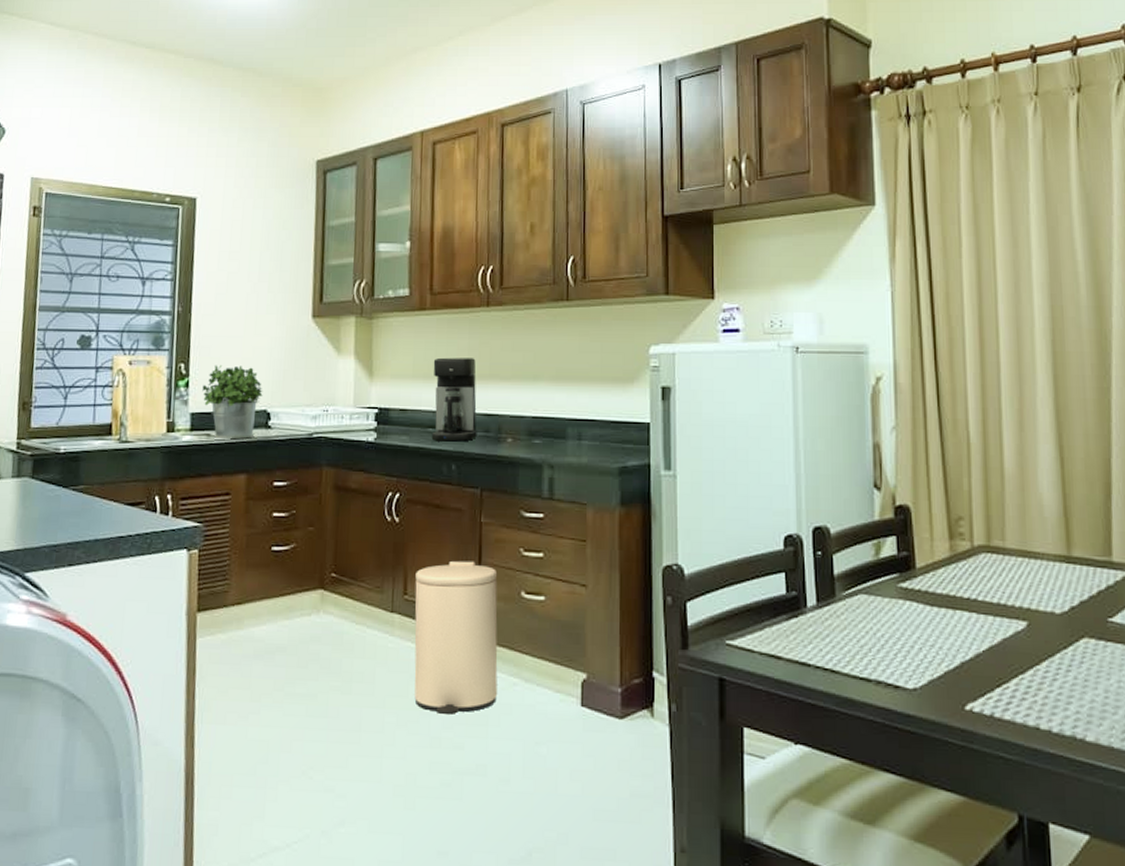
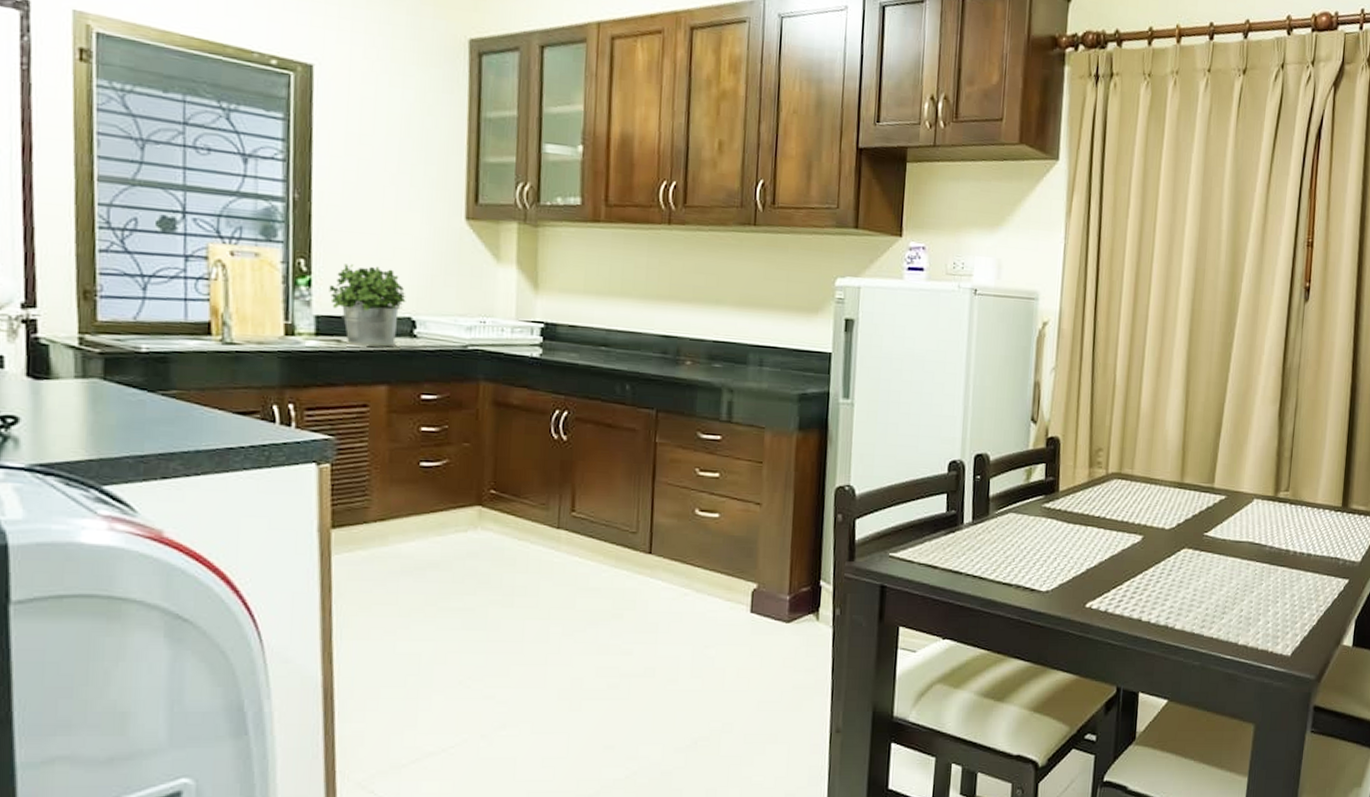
pedal bin: present [414,560,498,716] -> none [581,479,672,625]
coffee maker: present [431,357,477,442] -> none [604,274,655,363]

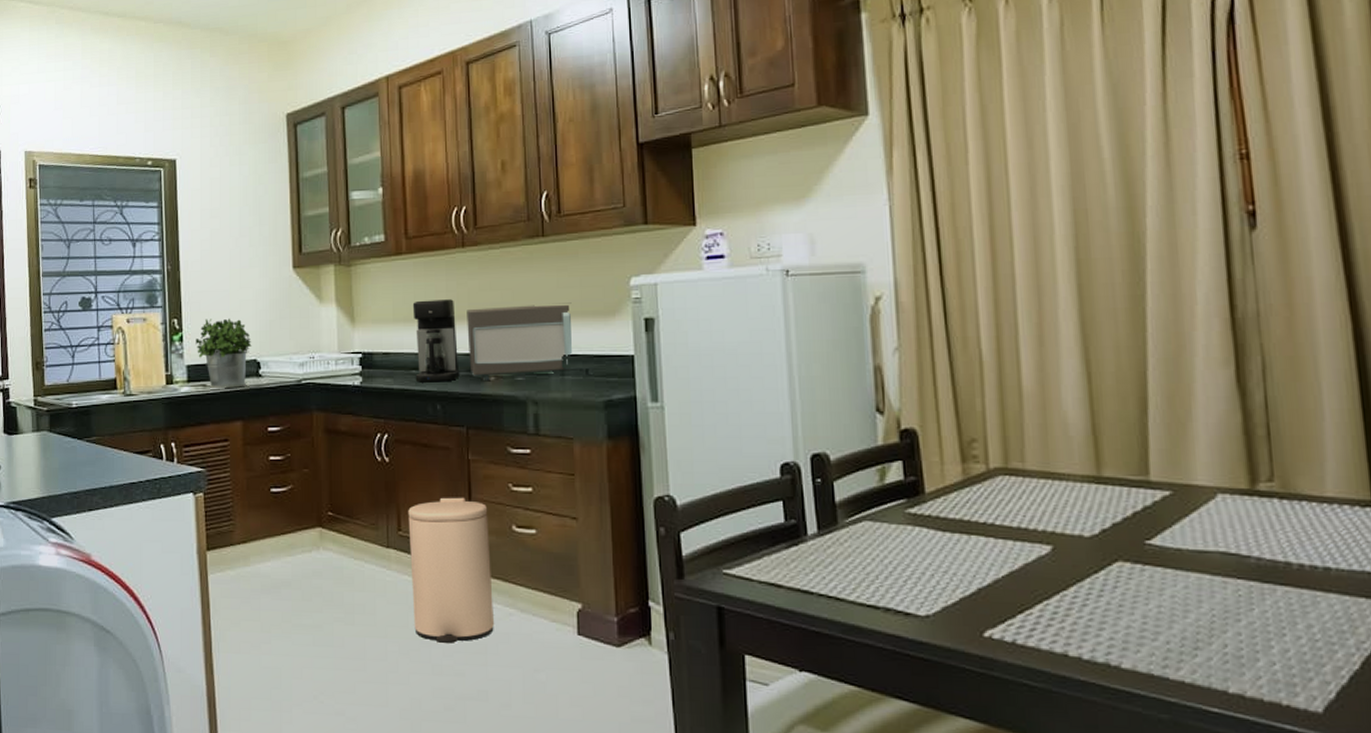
pedal bin: none [581,479,672,625] -> present [408,497,494,644]
coffee maker: none [604,274,655,363] -> present [412,299,460,383]
microwave: none [665,289,792,367] -> present [467,302,594,382]

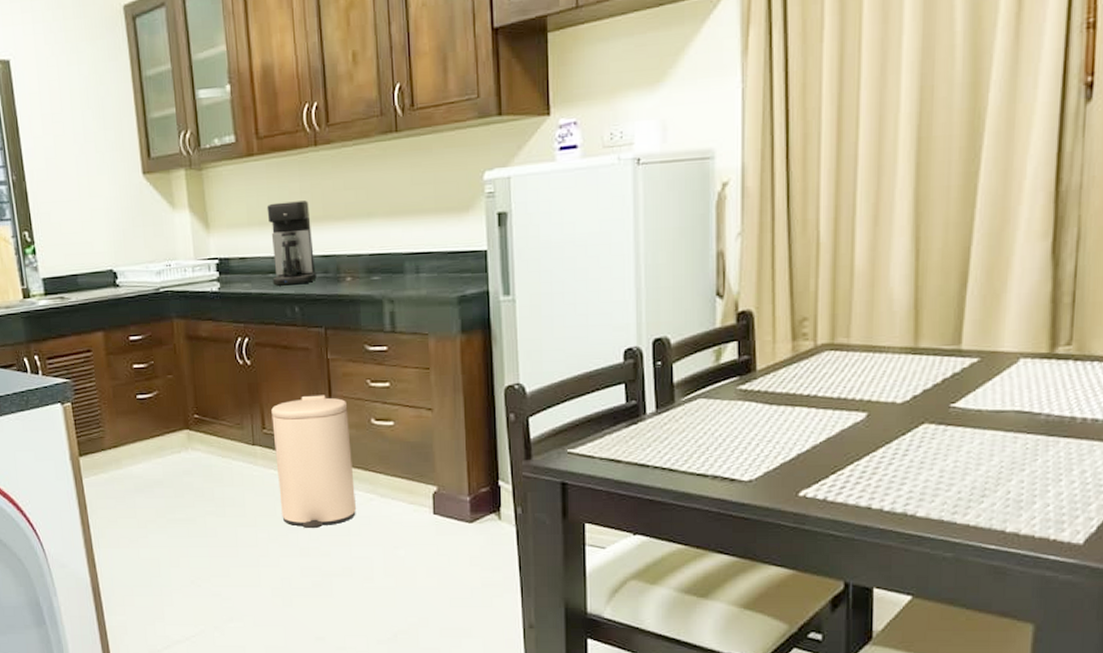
potted plant: present [196,318,252,389] -> none [49,228,107,301]
microwave: present [467,302,594,382] -> none [321,199,448,282]

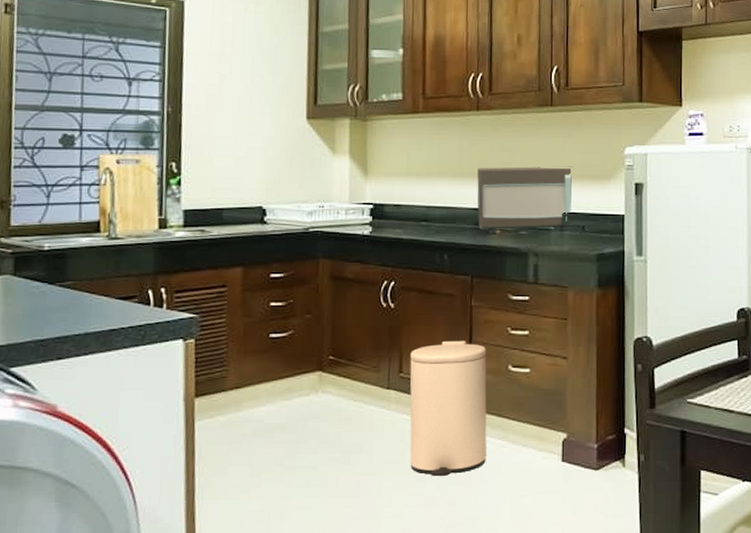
coffee maker: present [266,200,317,286] -> none [424,157,468,234]
microwave: none [321,199,448,282] -> present [477,166,590,234]

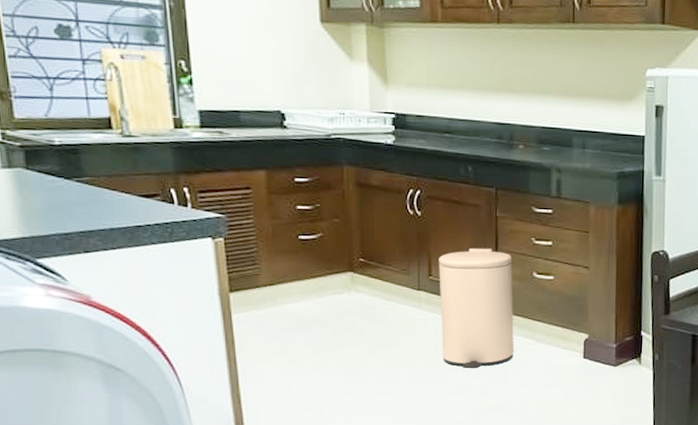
microwave: present [477,166,590,234] -> none [499,82,611,149]

